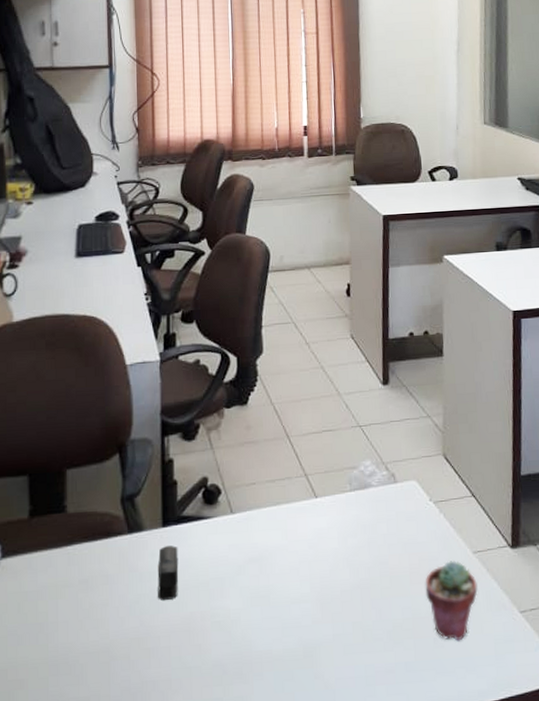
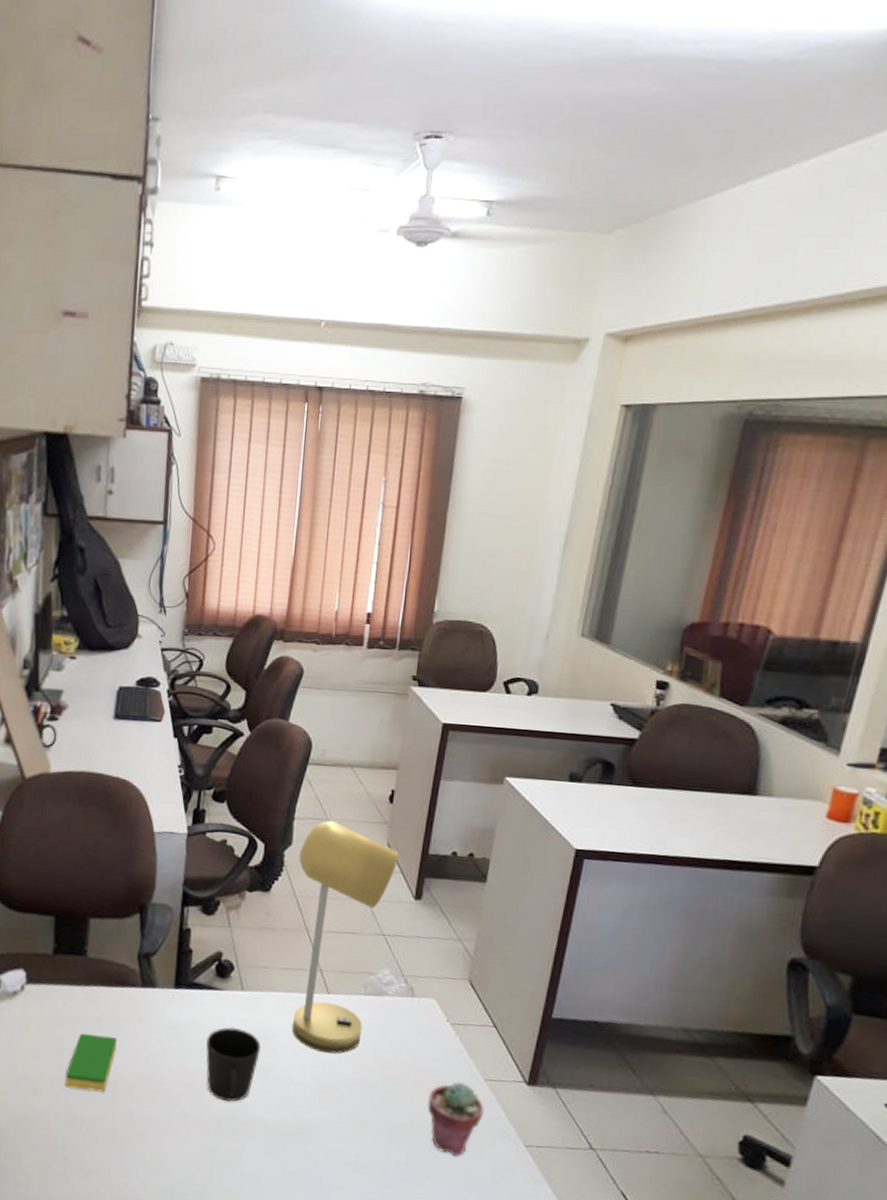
dish sponge: none [52,597,107,670] -> present [65,1033,117,1092]
stapler: present [158,545,179,600] -> none [164,1005,187,1054]
cup: none [200,555,257,642] -> present [206,1027,261,1102]
desk lamp: none [271,322,363,561] -> present [292,820,399,1054]

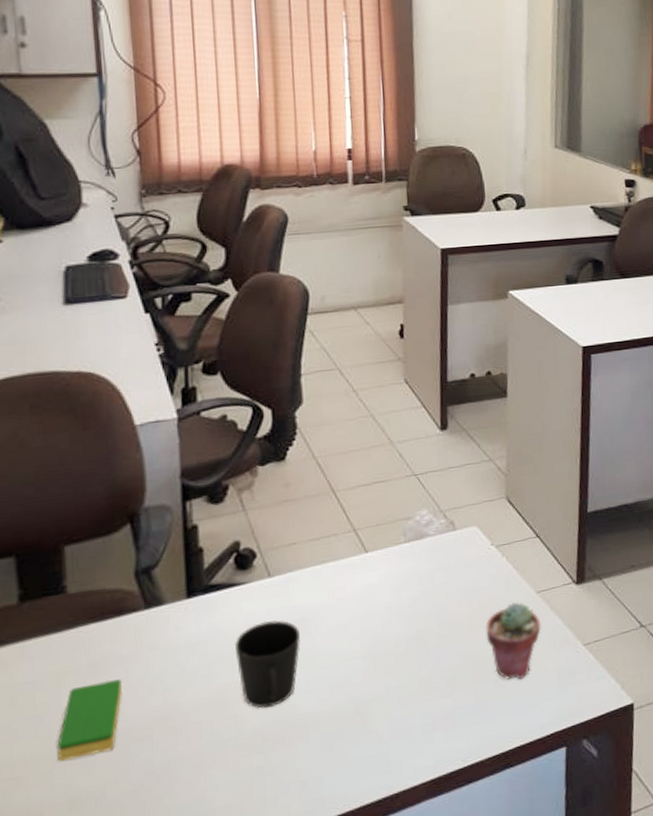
desk lamp: present [292,820,399,1054] -> none [312,368,418,618]

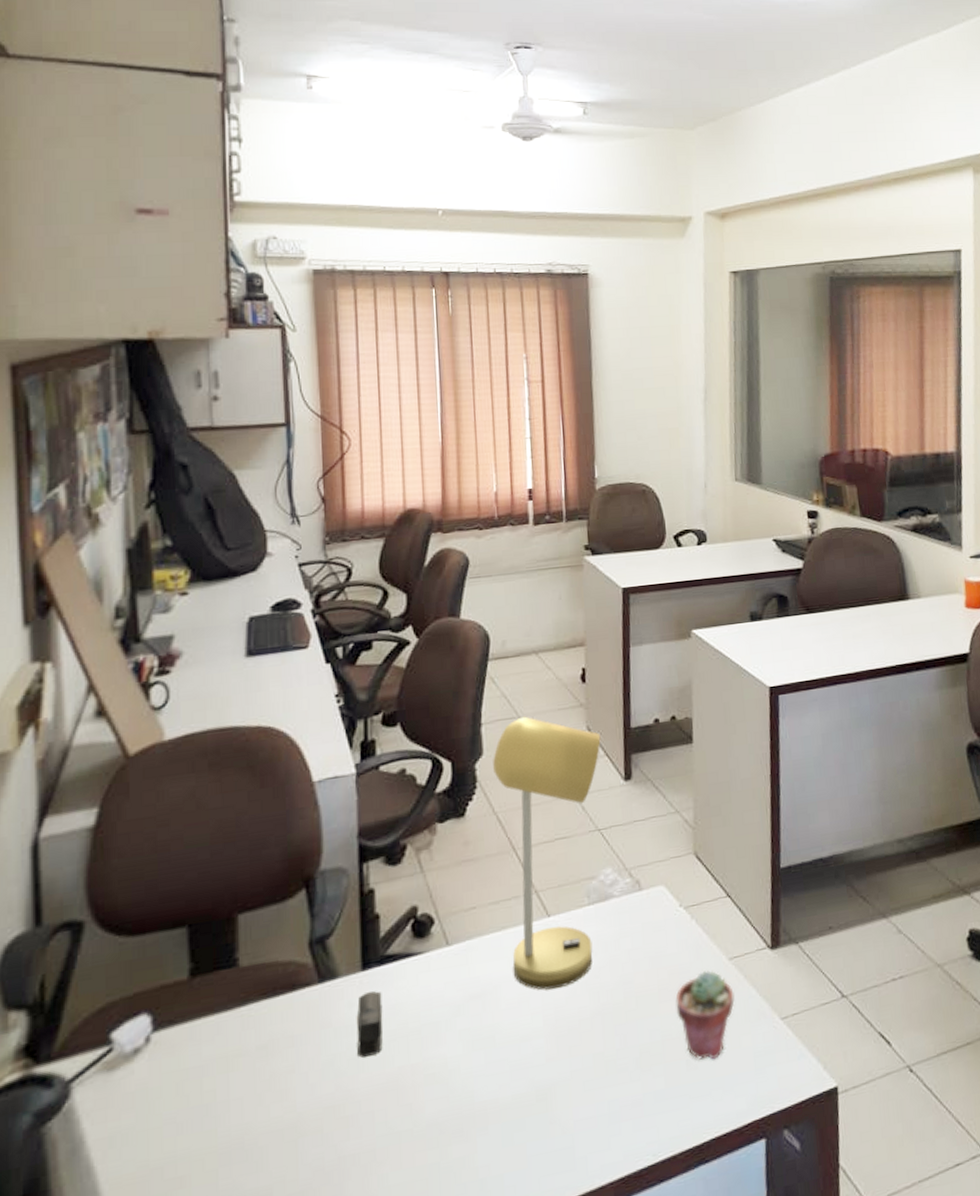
dish sponge: present [57,679,122,761] -> none [223,1063,292,1158]
stapler: none [183,616,208,675] -> present [357,991,383,1058]
cup: present [234,620,301,709] -> none [410,994,480,1096]
desk lamp: none [312,368,418,618] -> present [493,716,601,991]

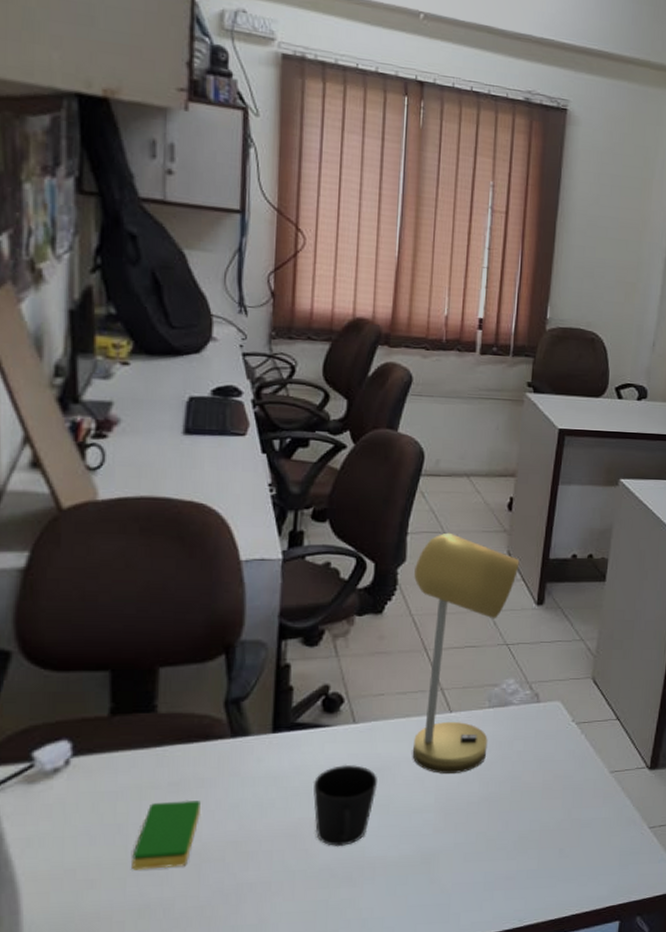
dish sponge: none [223,1063,292,1158] -> present [132,800,201,870]
stapler: present [357,991,383,1058] -> none [262,752,289,805]
cup: none [410,994,480,1096] -> present [313,764,377,847]
potted succulent: present [675,970,735,1060] -> none [556,779,611,852]

